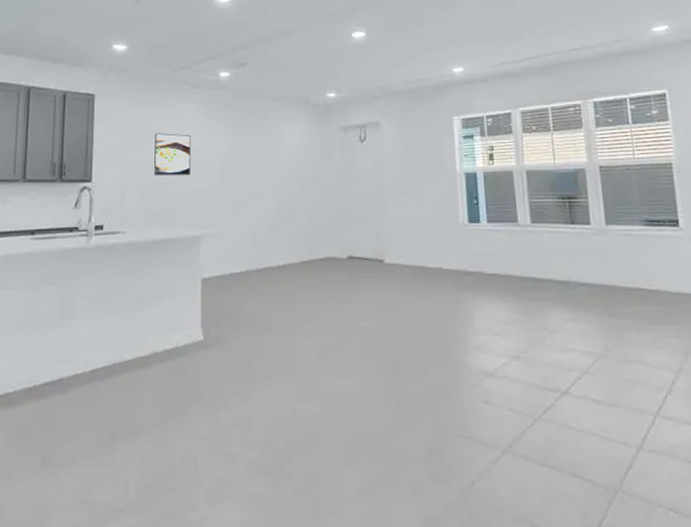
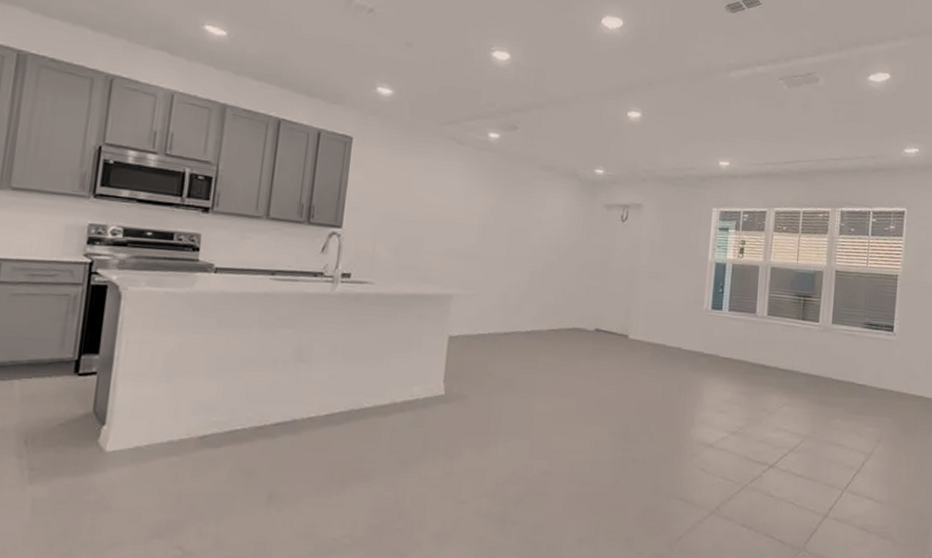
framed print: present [154,133,192,176] -> none [410,186,453,234]

